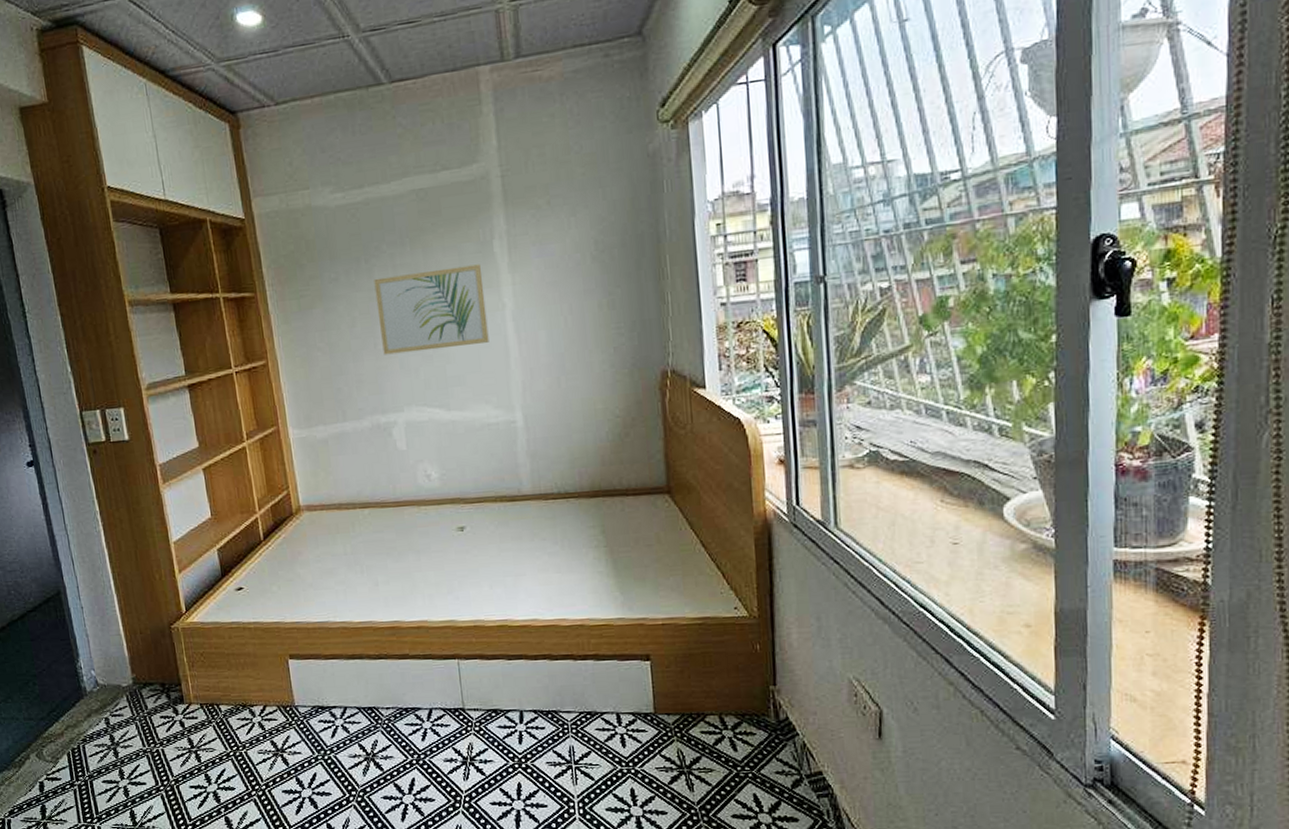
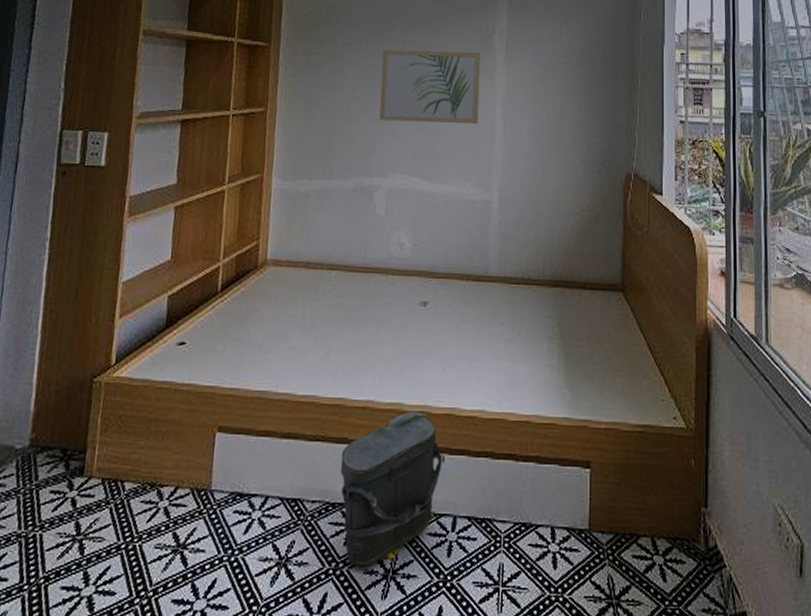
bag: none [405,625,505,757] -> present [340,411,446,567]

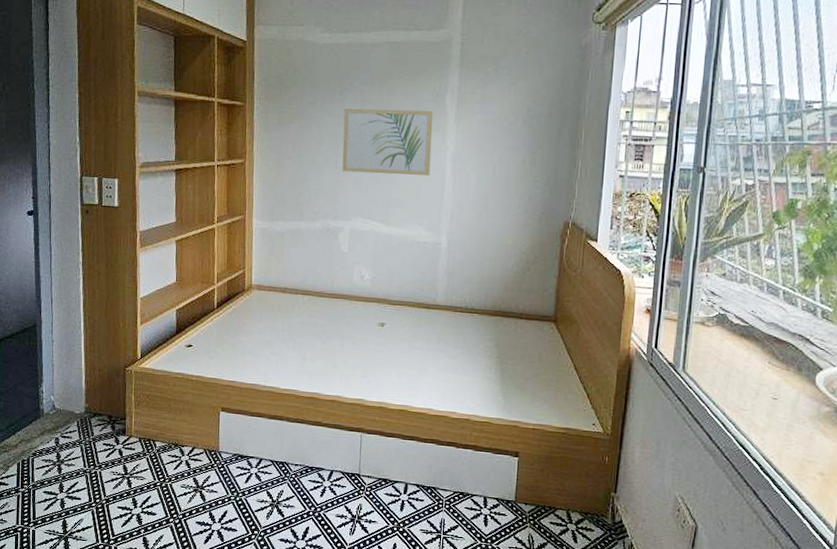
bag: present [340,411,446,567] -> none [316,405,399,513]

